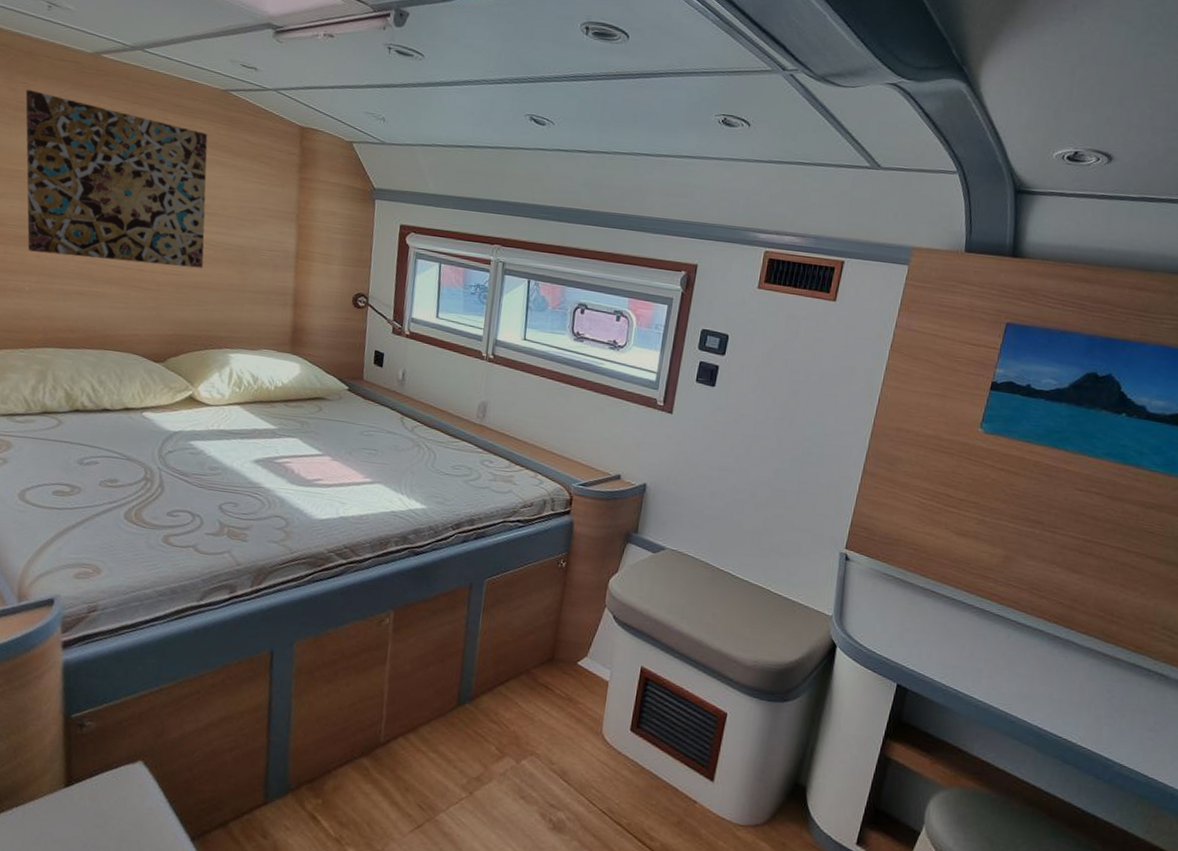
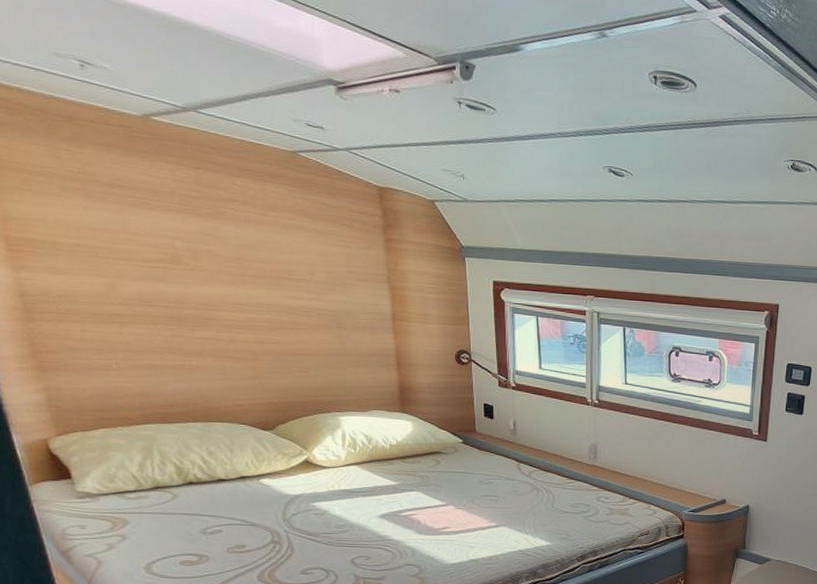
wall art: present [25,90,208,269] -> none [72,158,298,335]

